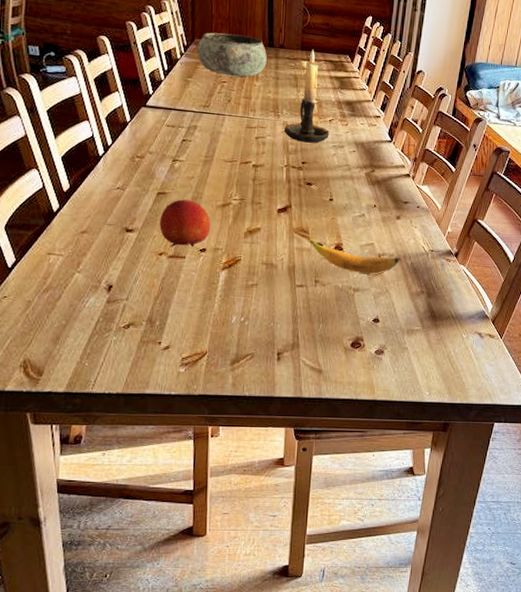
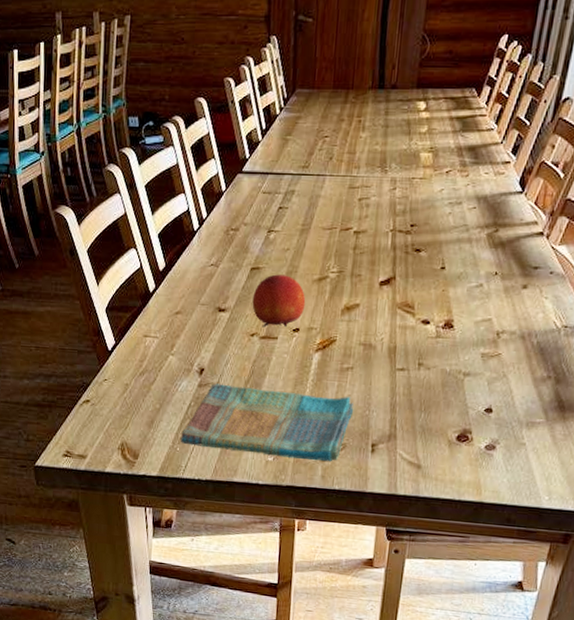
dish towel: none [89,300,260,371] -> present [181,383,354,462]
bowl: present [197,32,267,78] -> none [298,78,376,129]
candle holder: present [284,49,330,143] -> none [392,85,446,201]
banana: present [309,240,401,274] -> none [414,316,525,355]

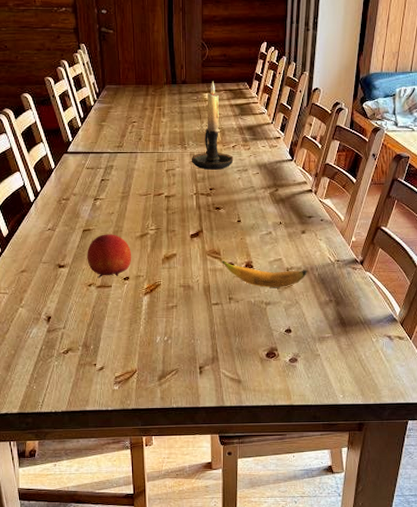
dish towel: present [181,383,354,462] -> none [36,328,182,386]
candle holder: none [392,85,446,201] -> present [192,81,234,170]
banana: none [414,316,525,355] -> present [222,261,308,288]

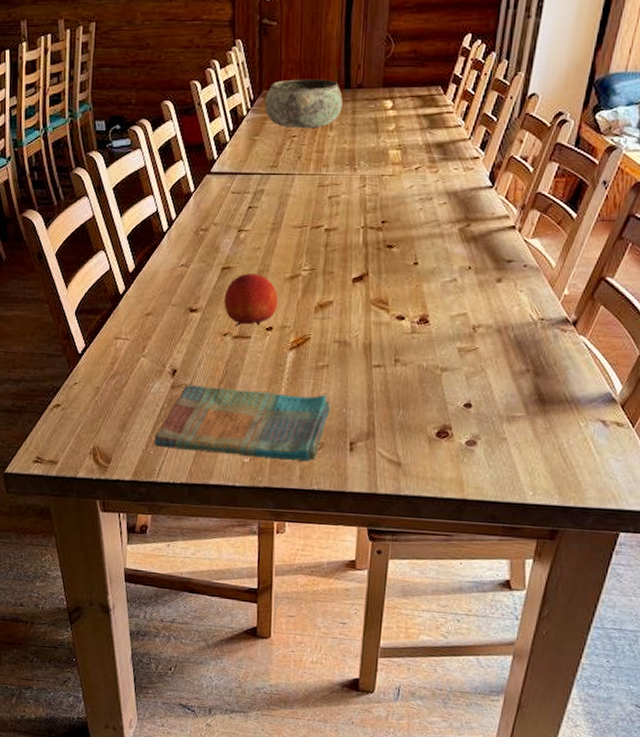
dish towel: none [36,328,182,386] -> present [154,384,331,462]
bowl: none [108,76,171,116] -> present [265,79,343,129]
candle holder: present [192,81,234,170] -> none [362,84,416,198]
banana: present [222,261,308,288] -> none [389,312,501,350]

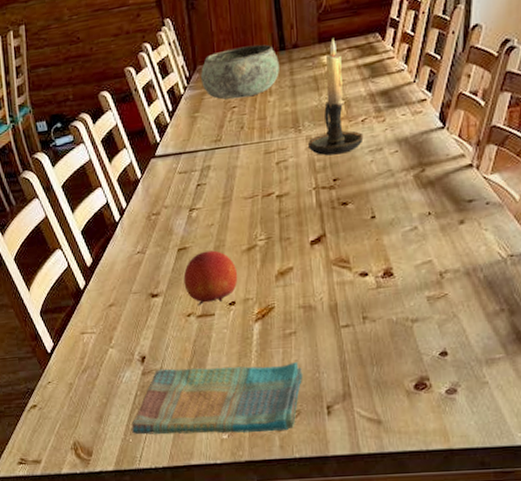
candle holder: none [362,84,416,198] -> present [309,38,364,156]

